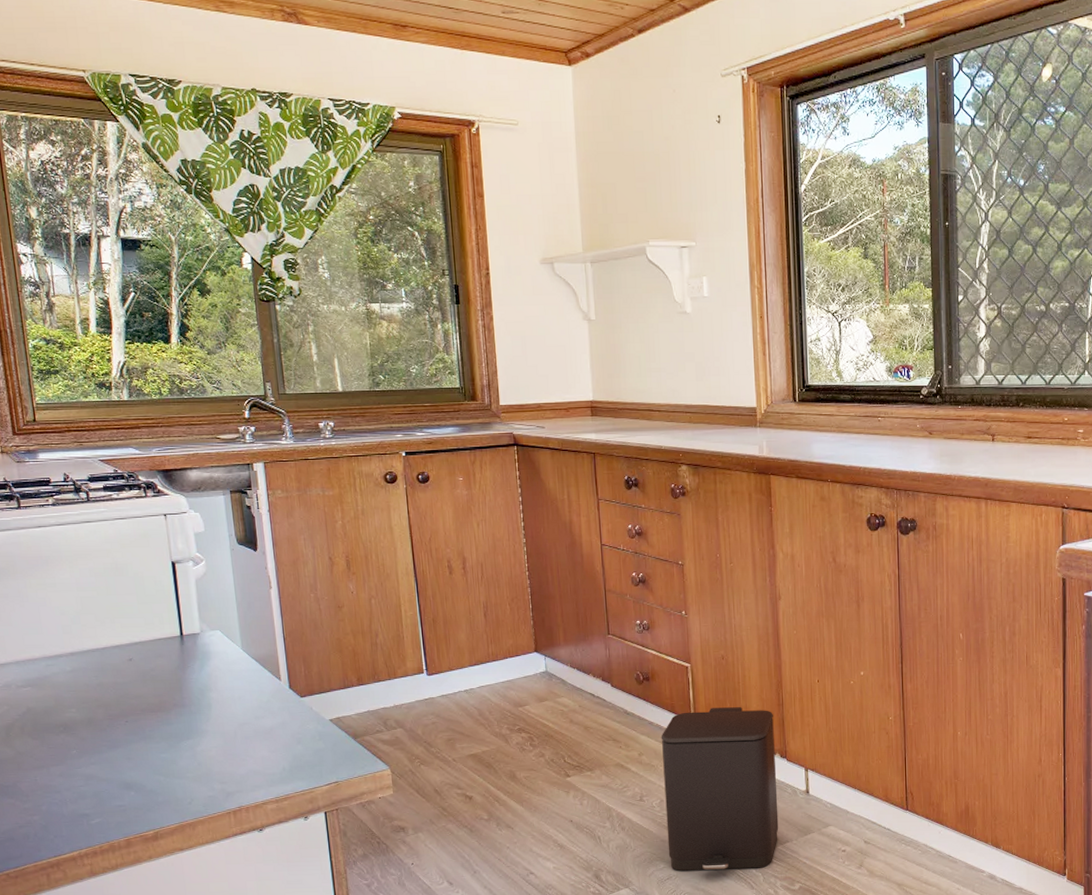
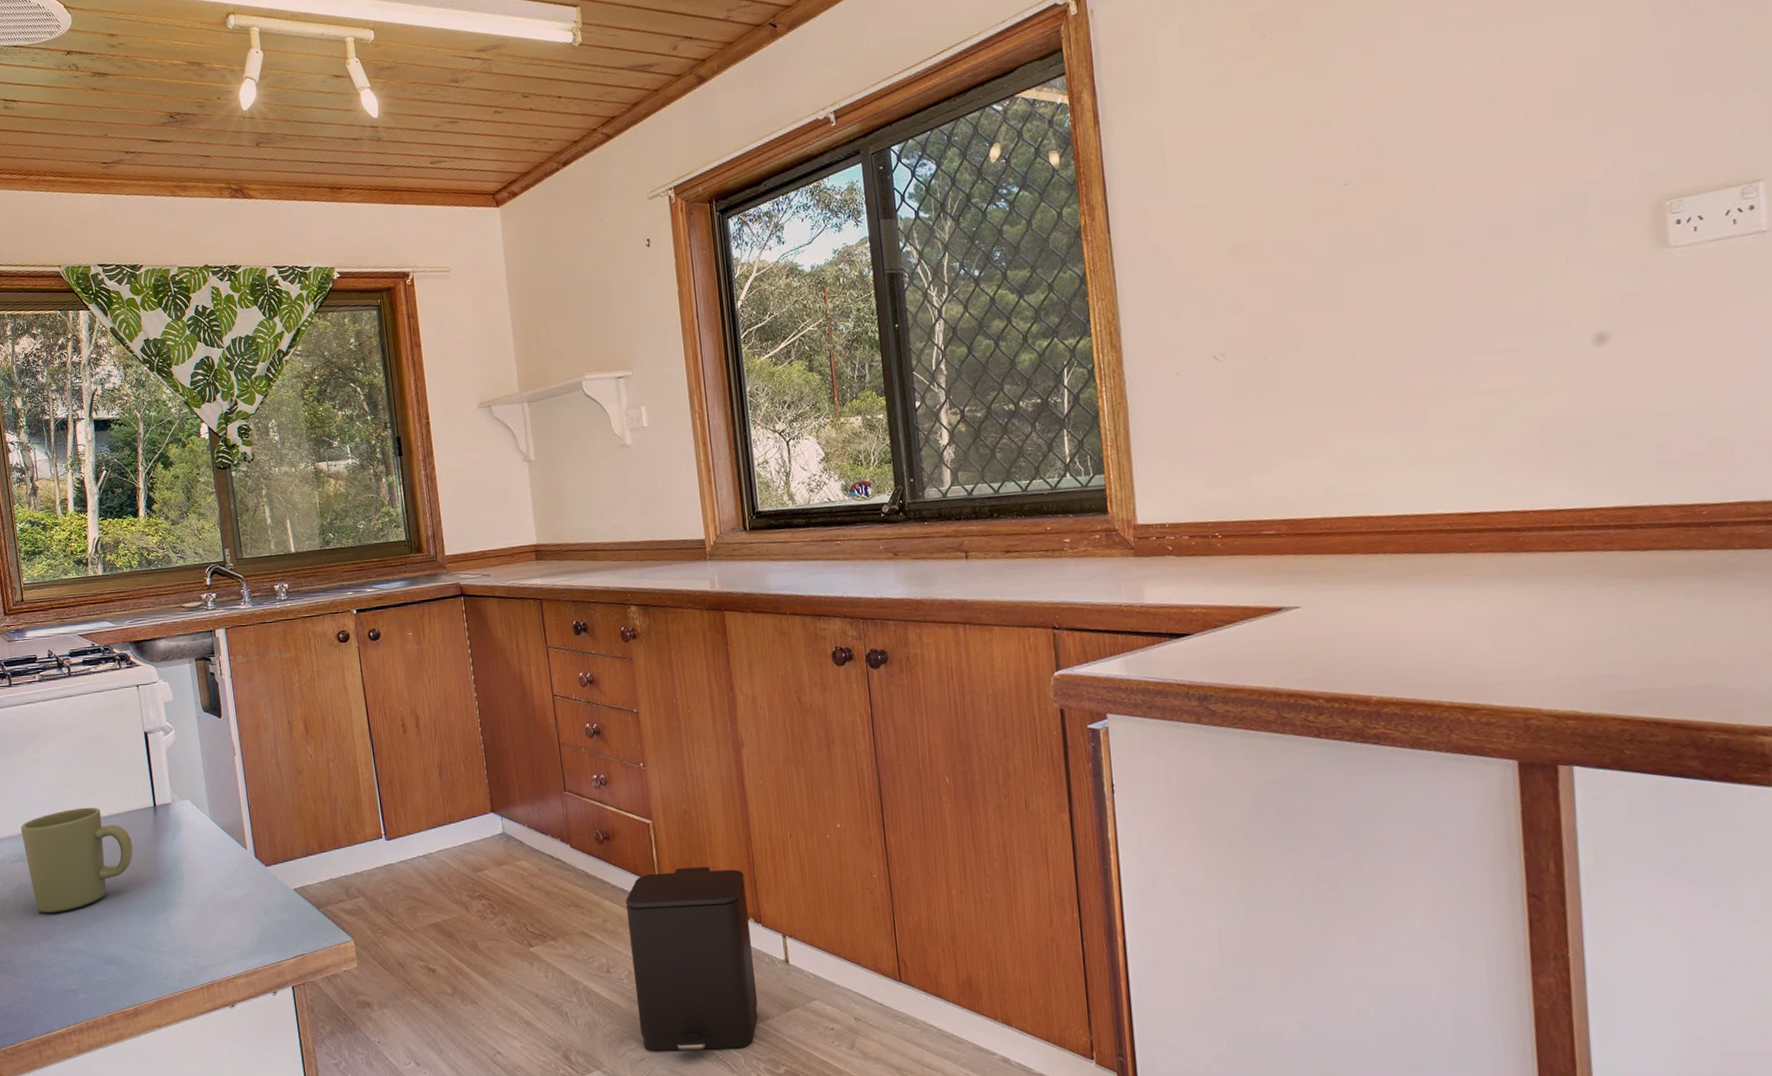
mug: none [28,634,157,738] -> present [20,807,133,913]

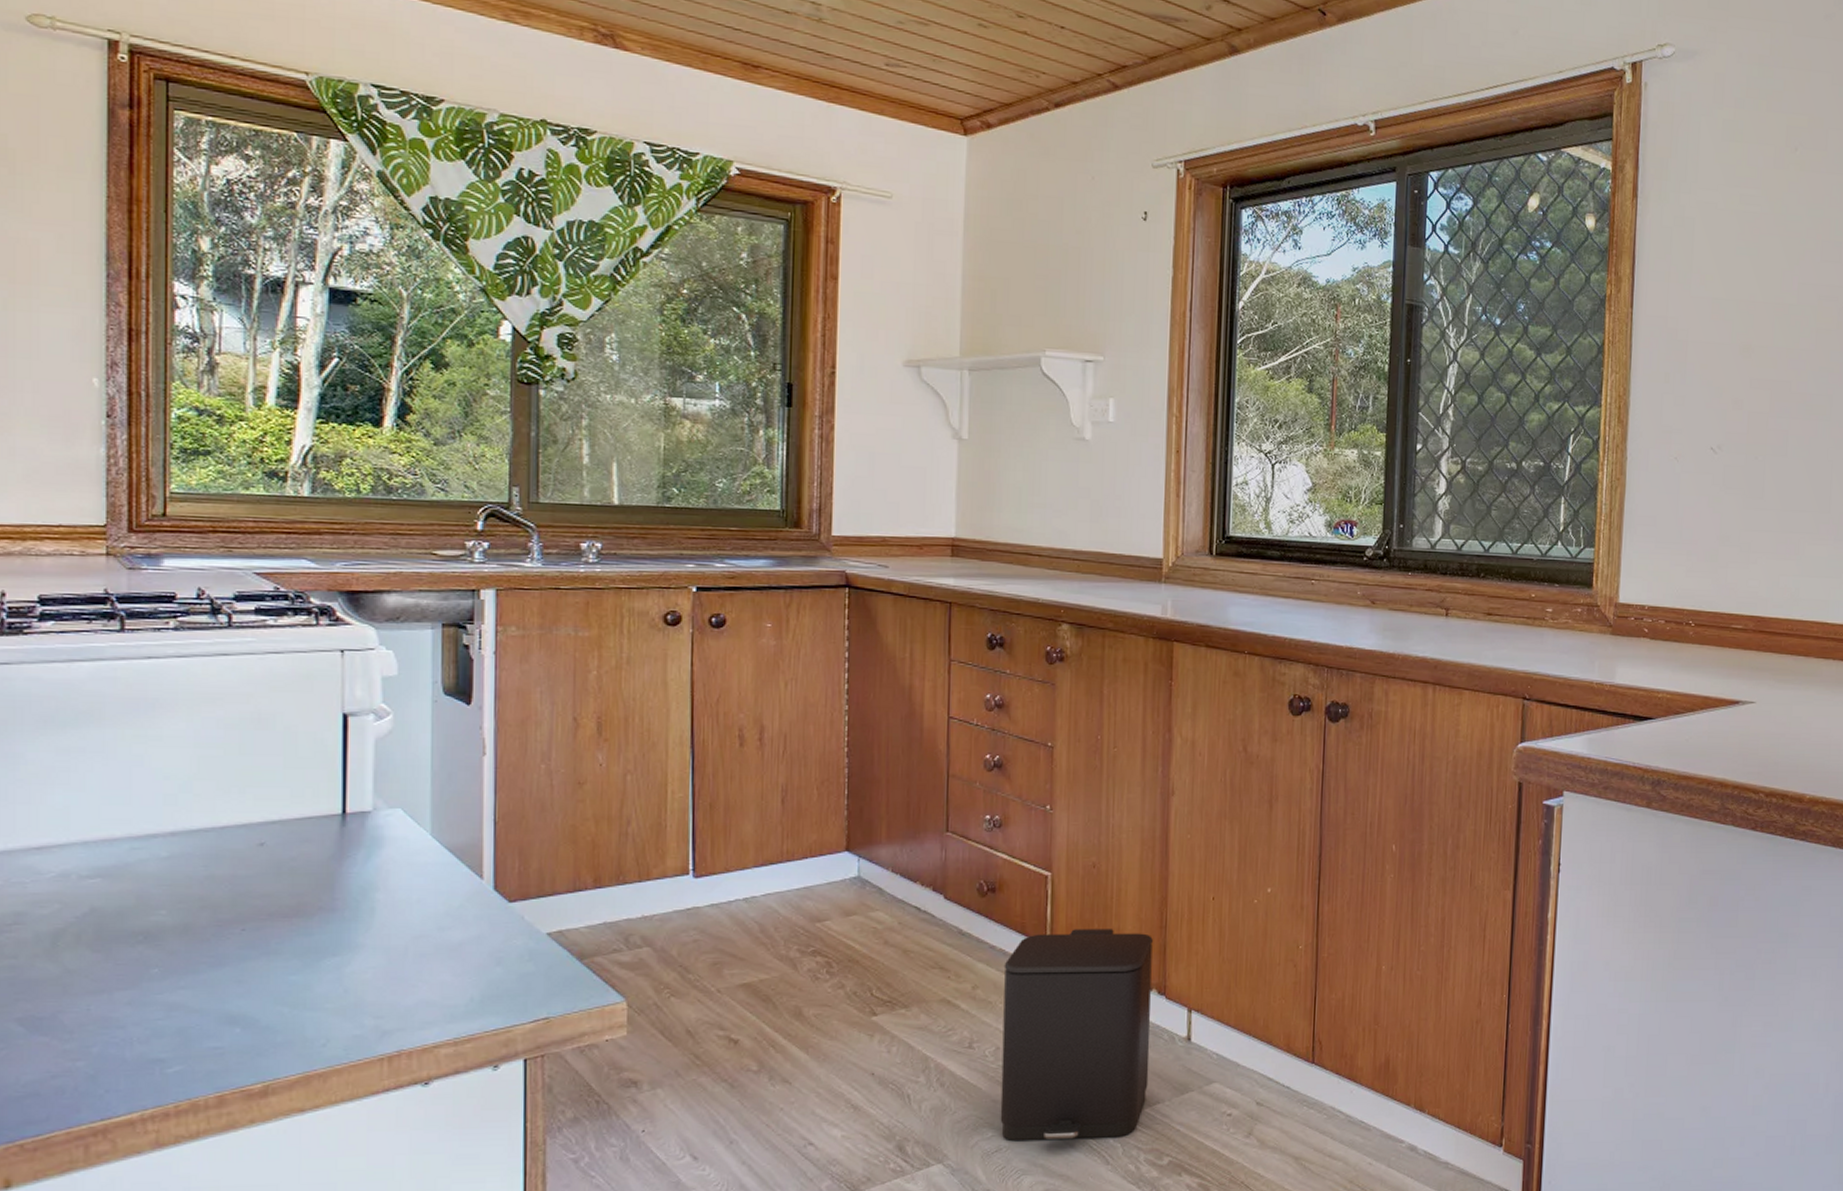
mug: present [20,807,133,913] -> none [105,808,299,951]

